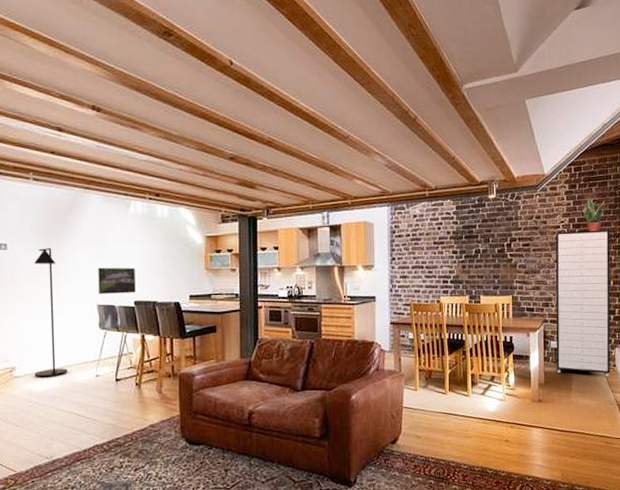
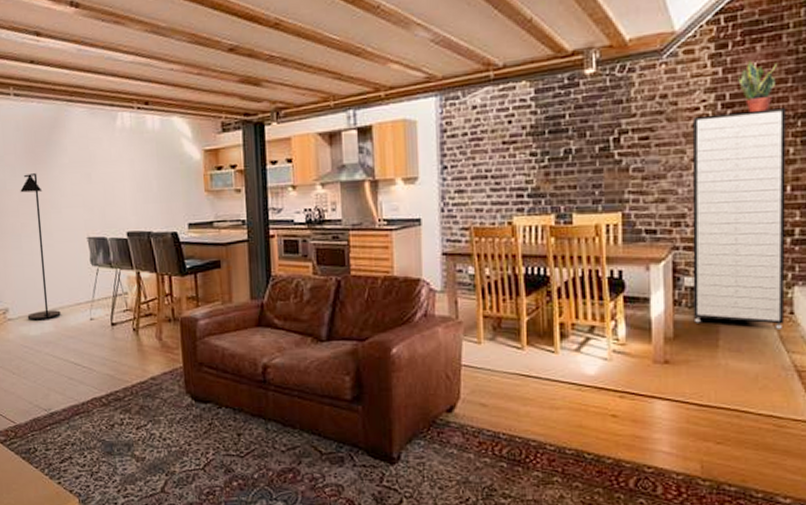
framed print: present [98,267,136,294] -> none [86,192,128,225]

